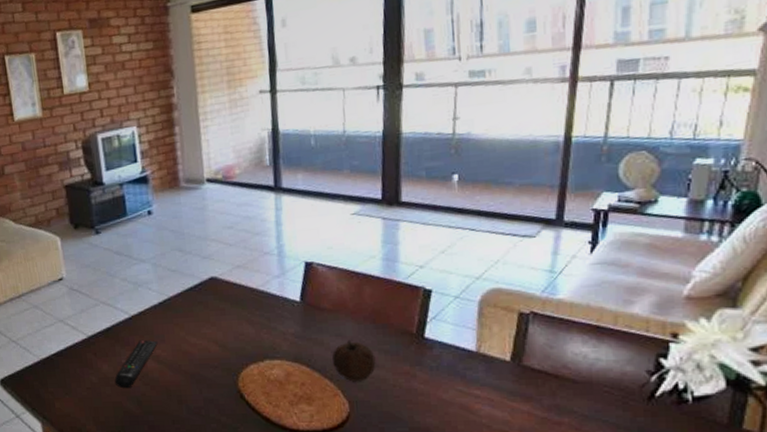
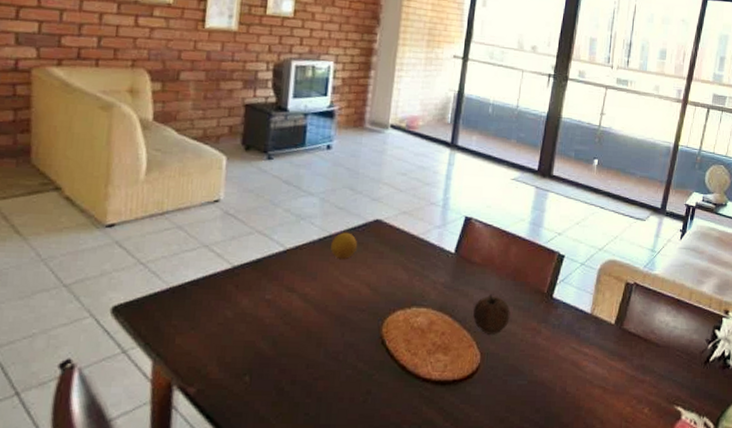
remote control: present [114,339,158,389] -> none [252,275,309,327]
fruit: none [171,293,198,321] -> present [331,232,358,260]

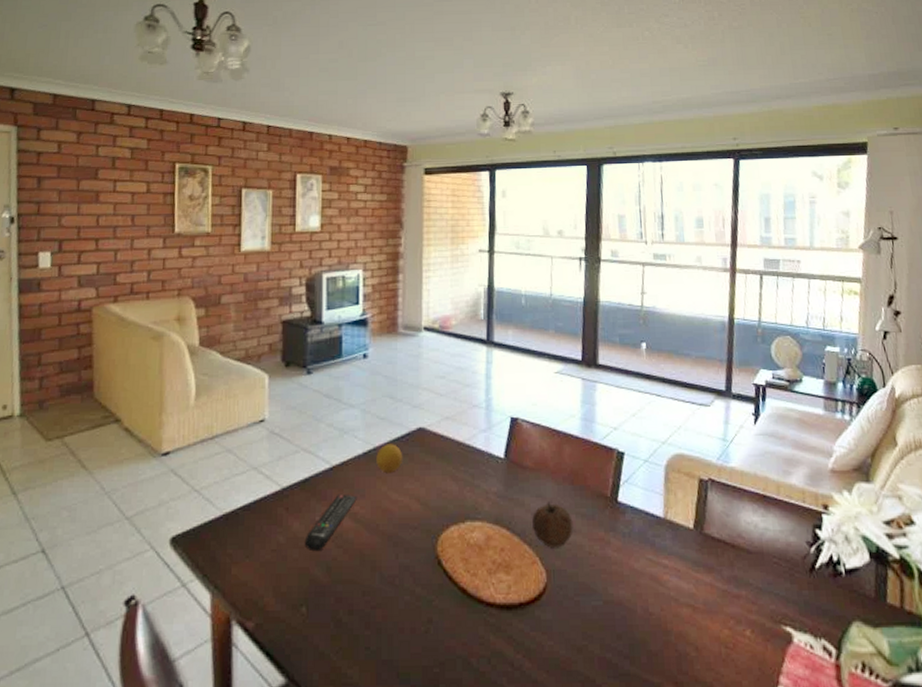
remote control: none [252,275,309,327] -> present [304,493,357,552]

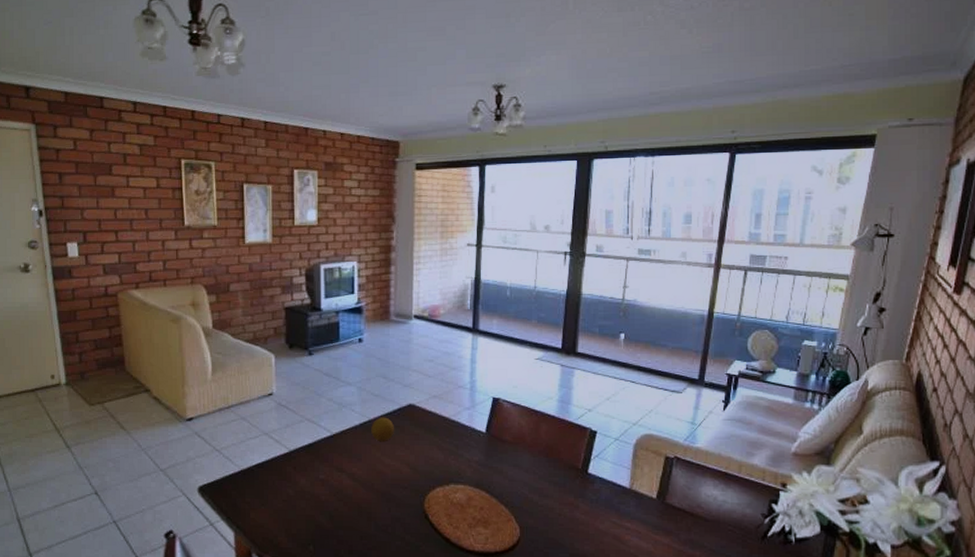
remote control: present [304,493,357,552] -> none [310,457,355,503]
fruit: present [532,502,573,548] -> none [509,471,546,509]

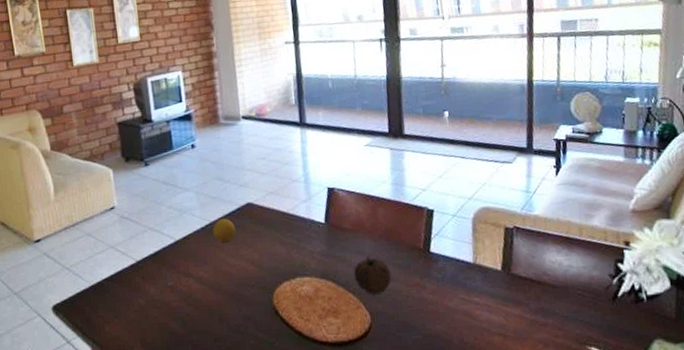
fruit: none [509,471,546,509] -> present [354,257,392,295]

